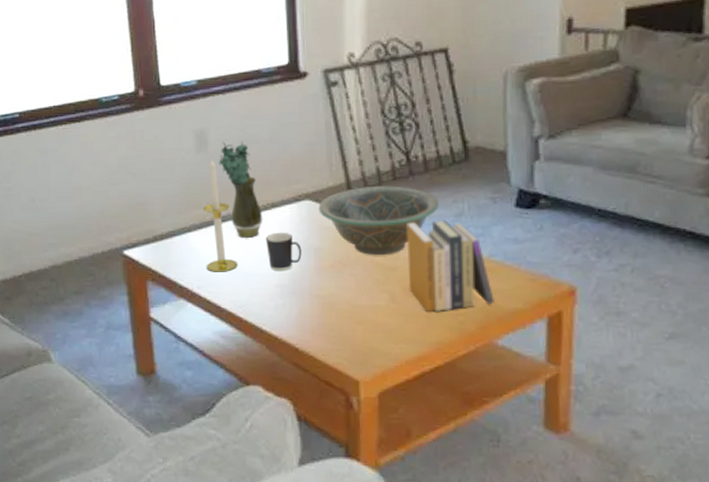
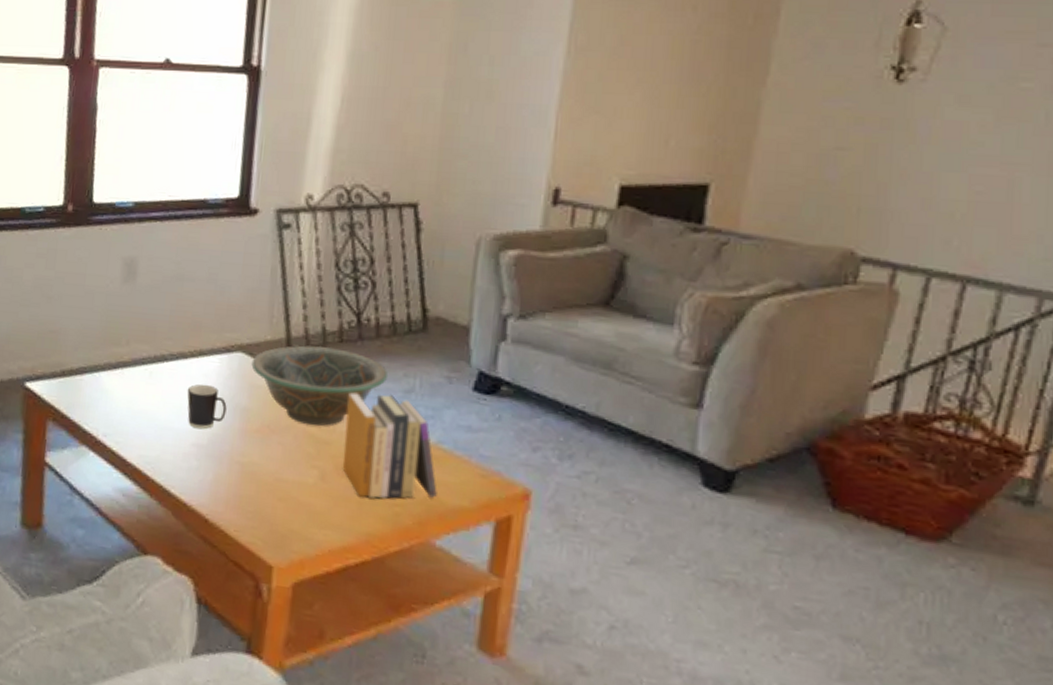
candle: present [203,157,237,272] -> none [117,289,152,422]
vase: present [219,141,263,238] -> none [146,273,188,387]

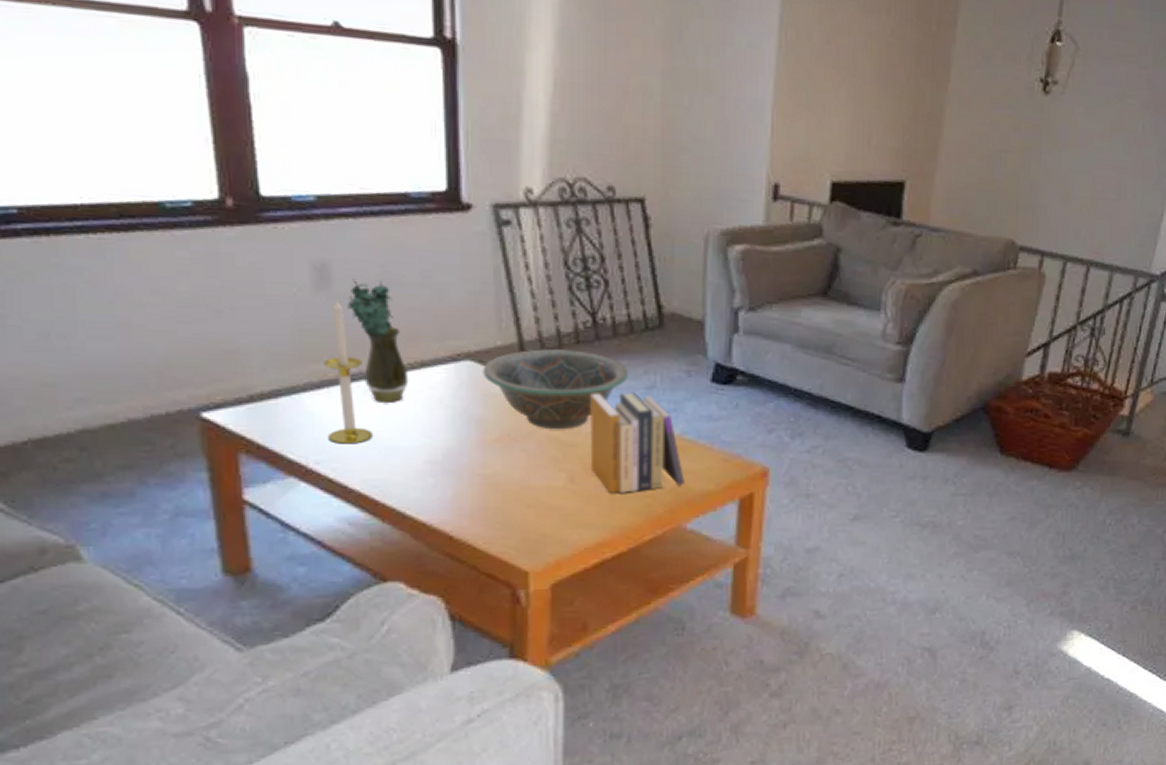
candle: none [117,289,152,422] -> present [324,297,372,444]
vase: none [146,273,188,387] -> present [347,278,409,402]
mug: present [187,384,227,429] -> none [411,397,460,444]

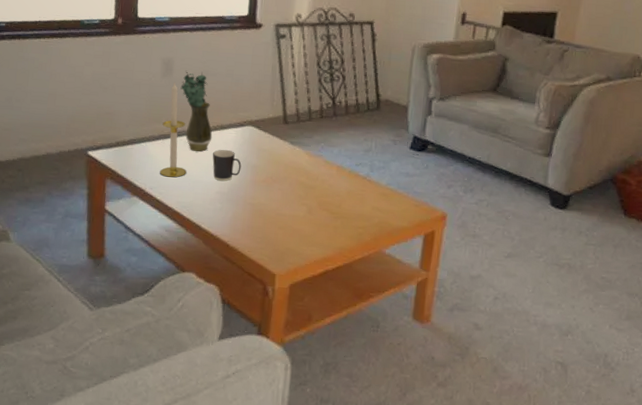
mug: none [411,397,460,444] -> present [212,149,242,181]
decorative bowl: present [482,348,628,429] -> none [259,120,353,176]
books: present [590,392,685,493] -> none [323,152,387,224]

